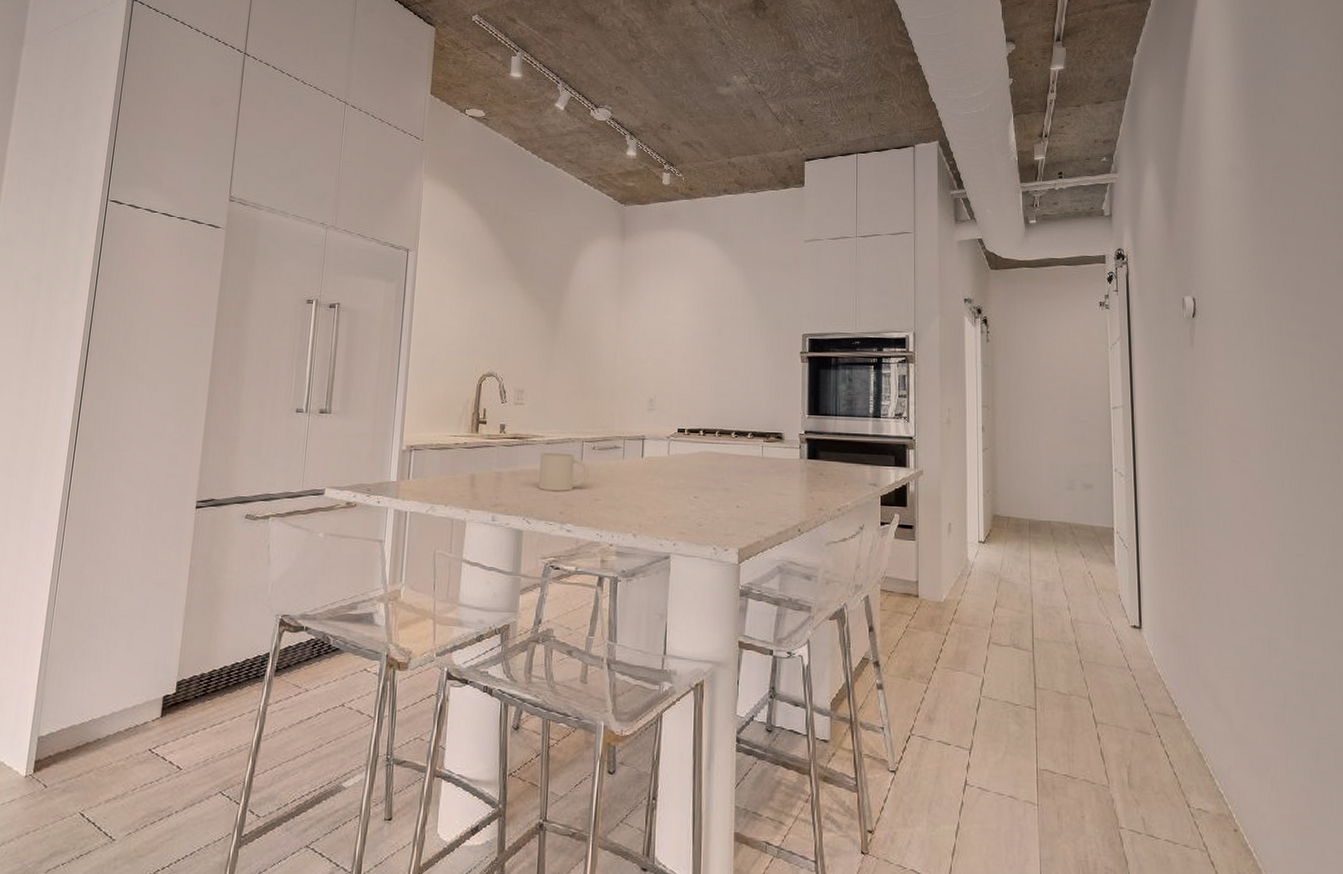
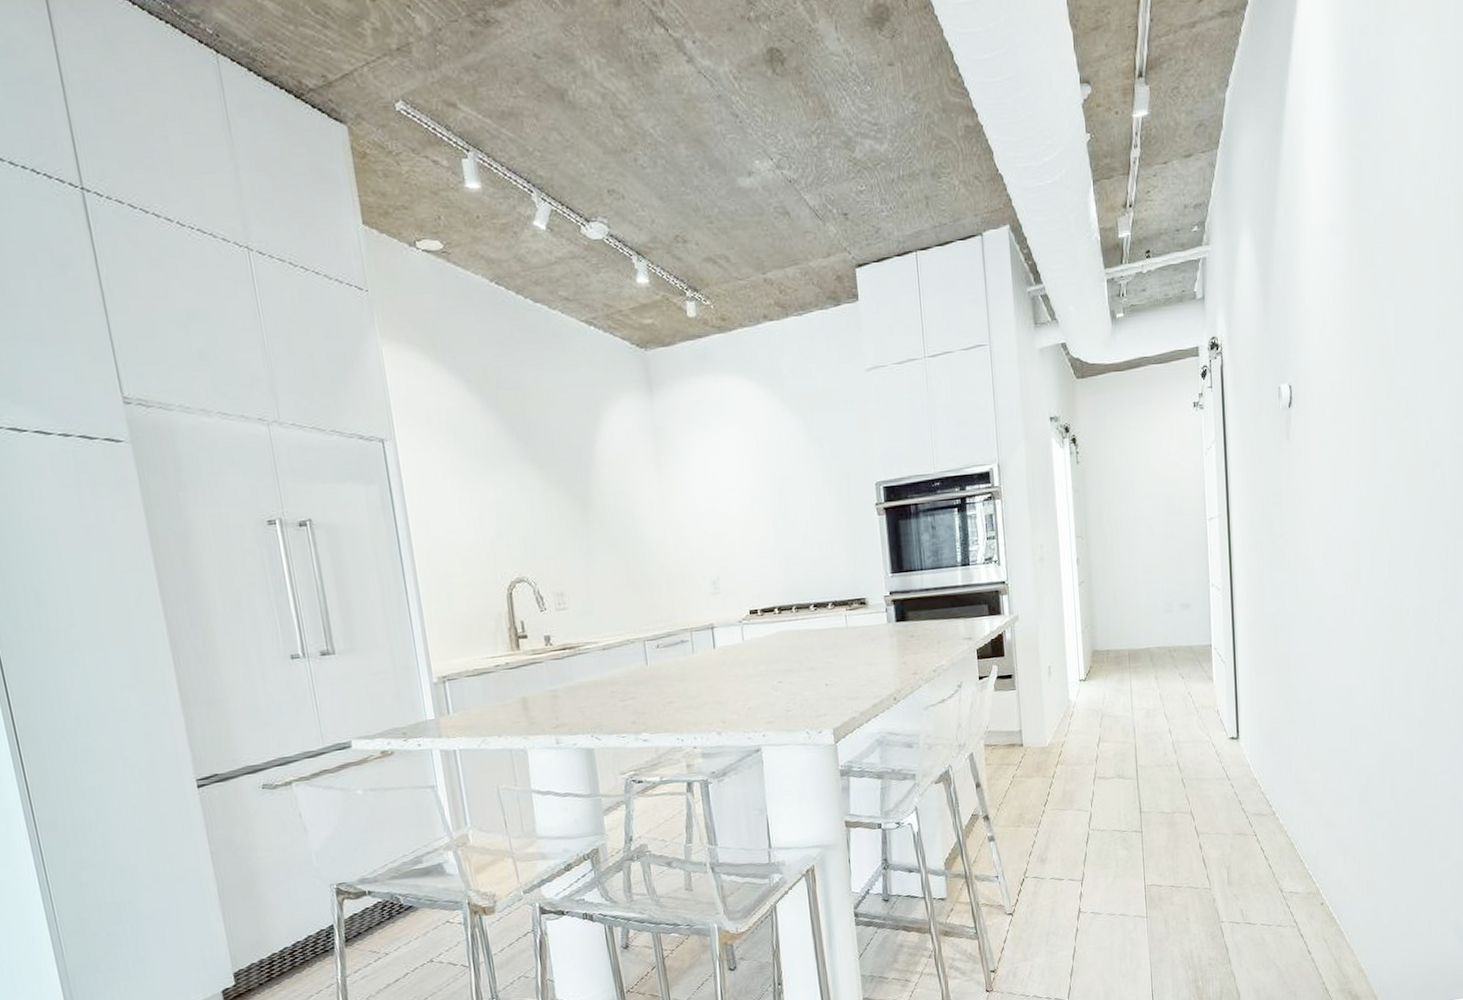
mug: present [539,452,589,491] -> none [598,656,657,702]

